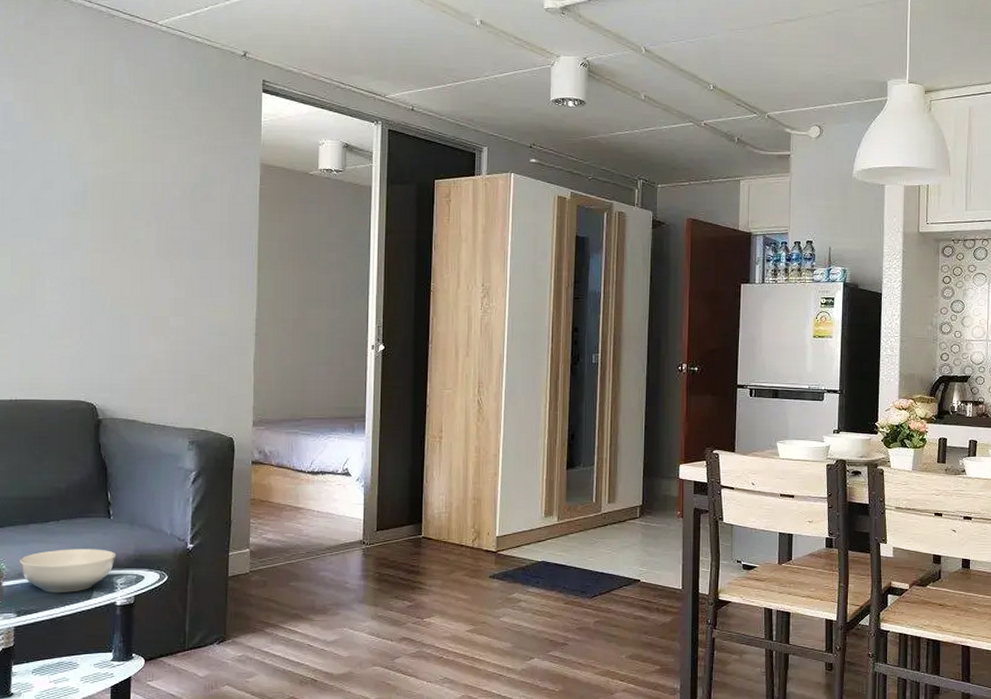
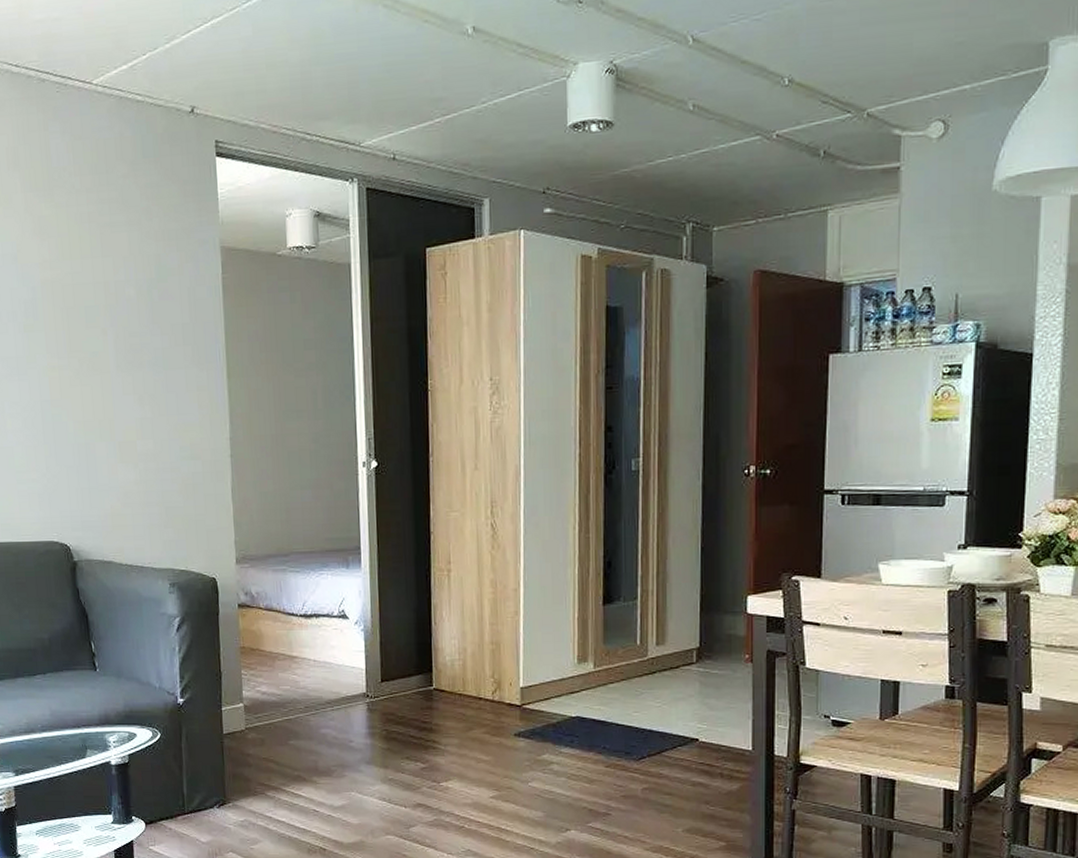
bowl: present [20,549,116,593] -> none [12,704,106,751]

